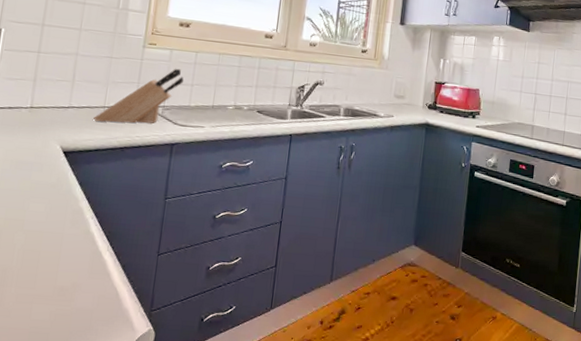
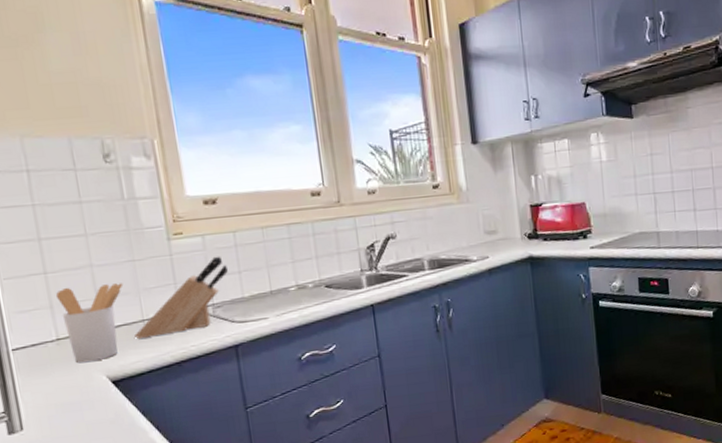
utensil holder: none [39,67,98,132] -> present [55,283,124,364]

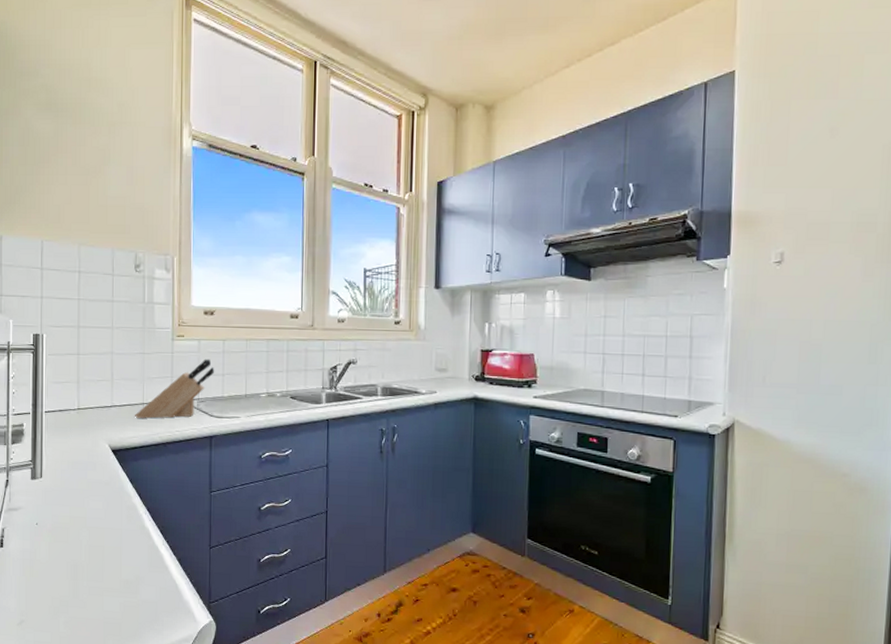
utensil holder: present [55,283,124,364] -> none [82,368,133,432]

